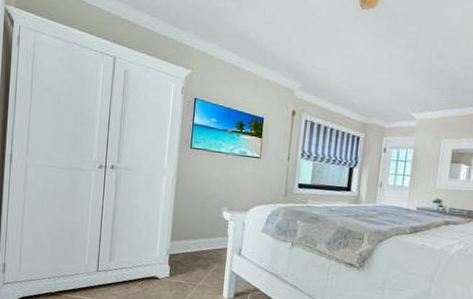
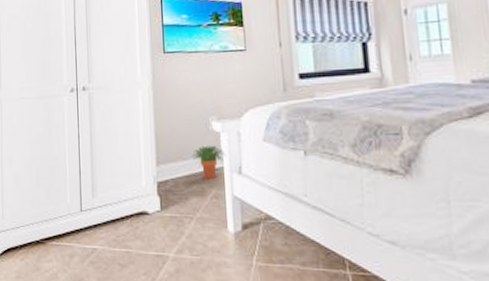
potted plant: none [201,229,231,257] -> present [191,145,226,179]

